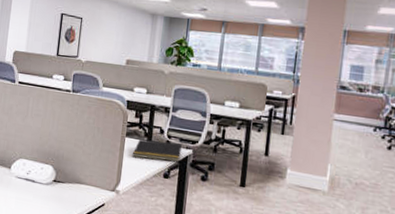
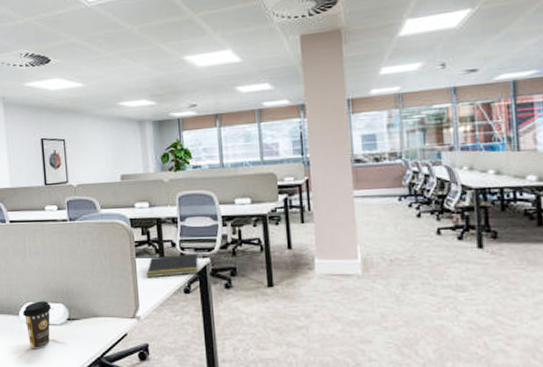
coffee cup: none [14,159,42,203] -> present [23,301,52,349]

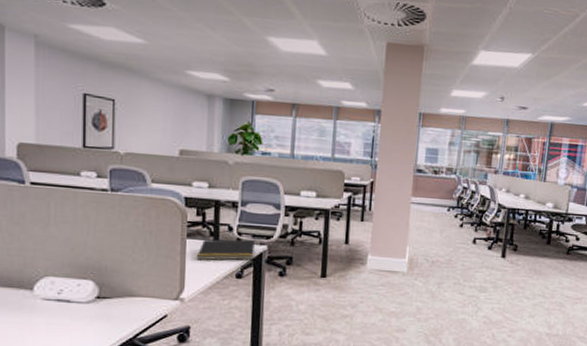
coffee cup: present [23,301,52,349] -> none [39,276,78,328]

